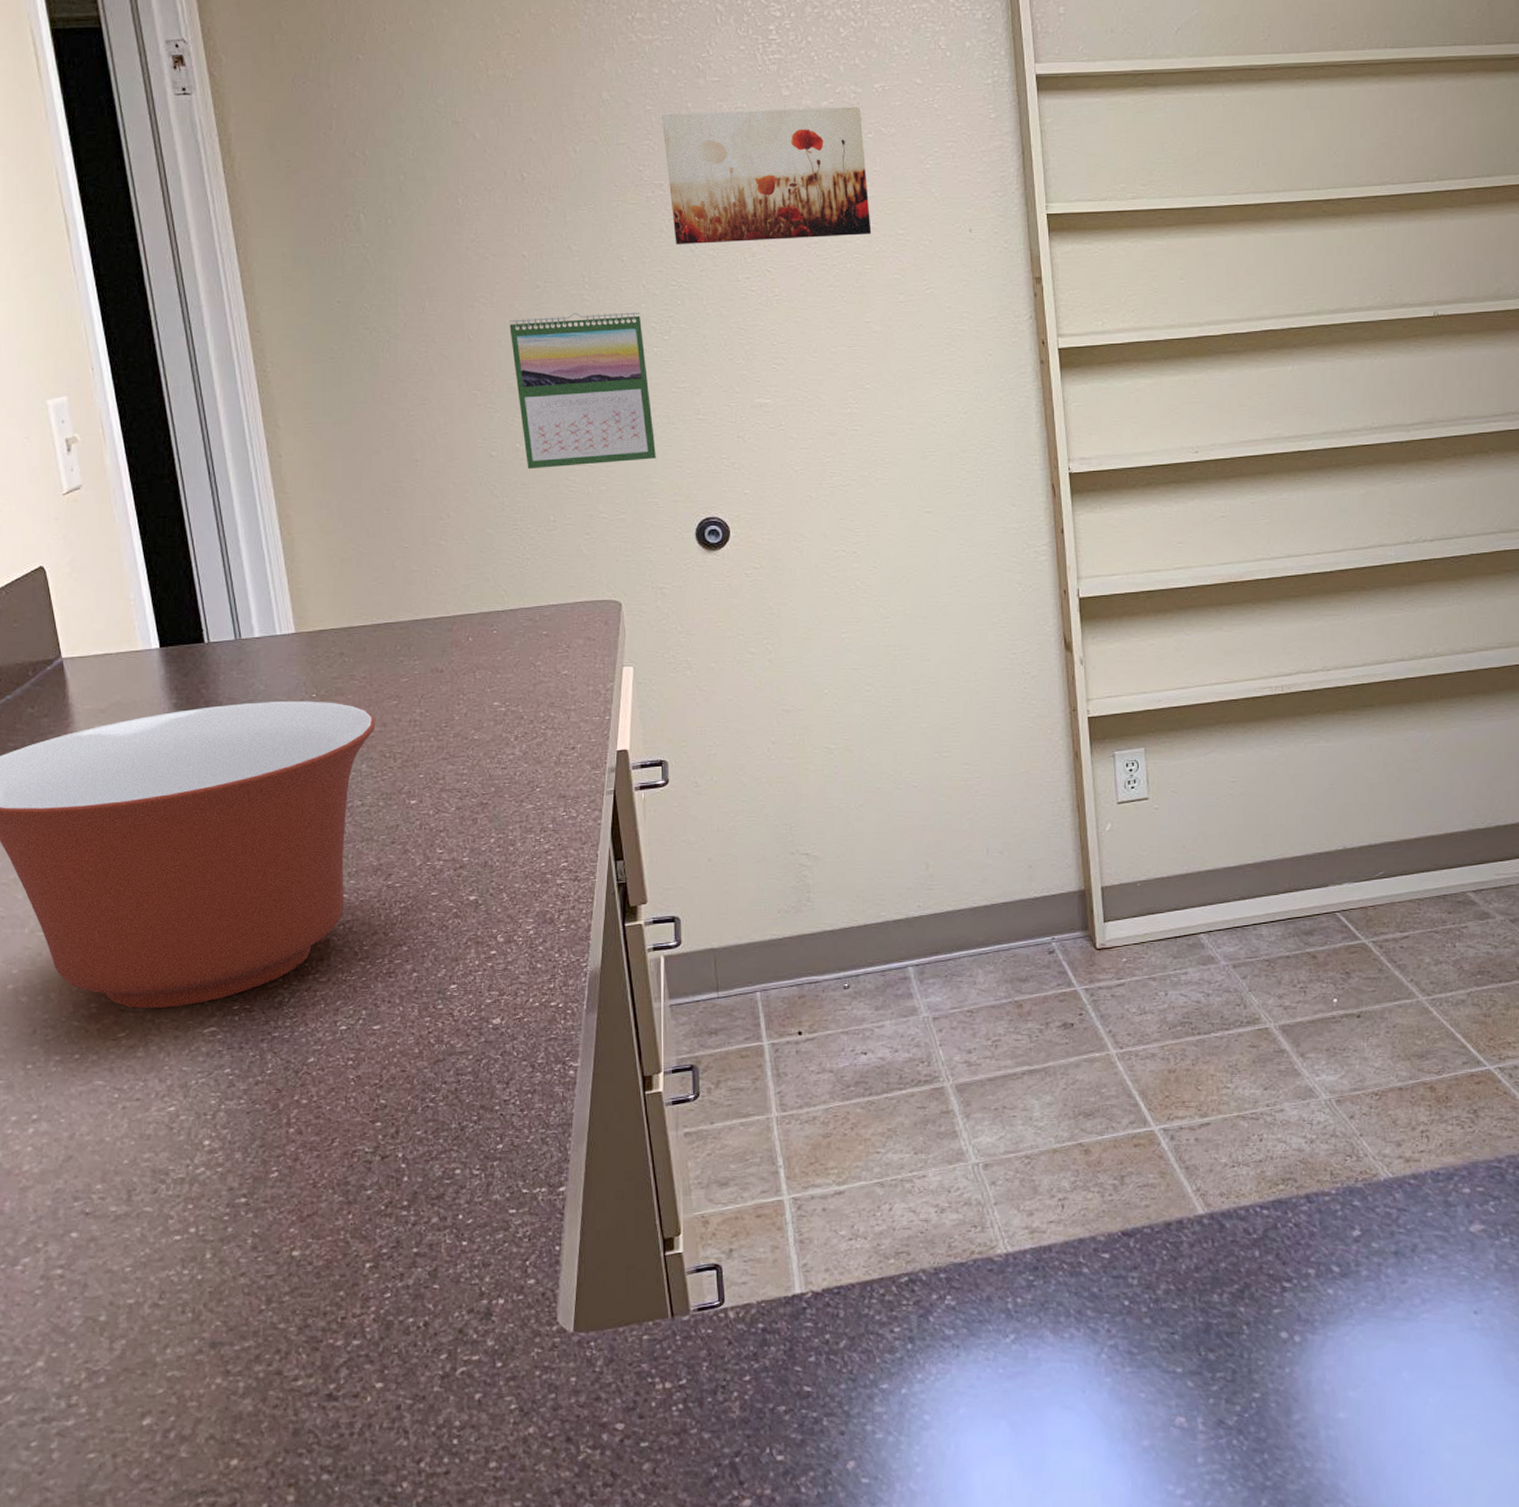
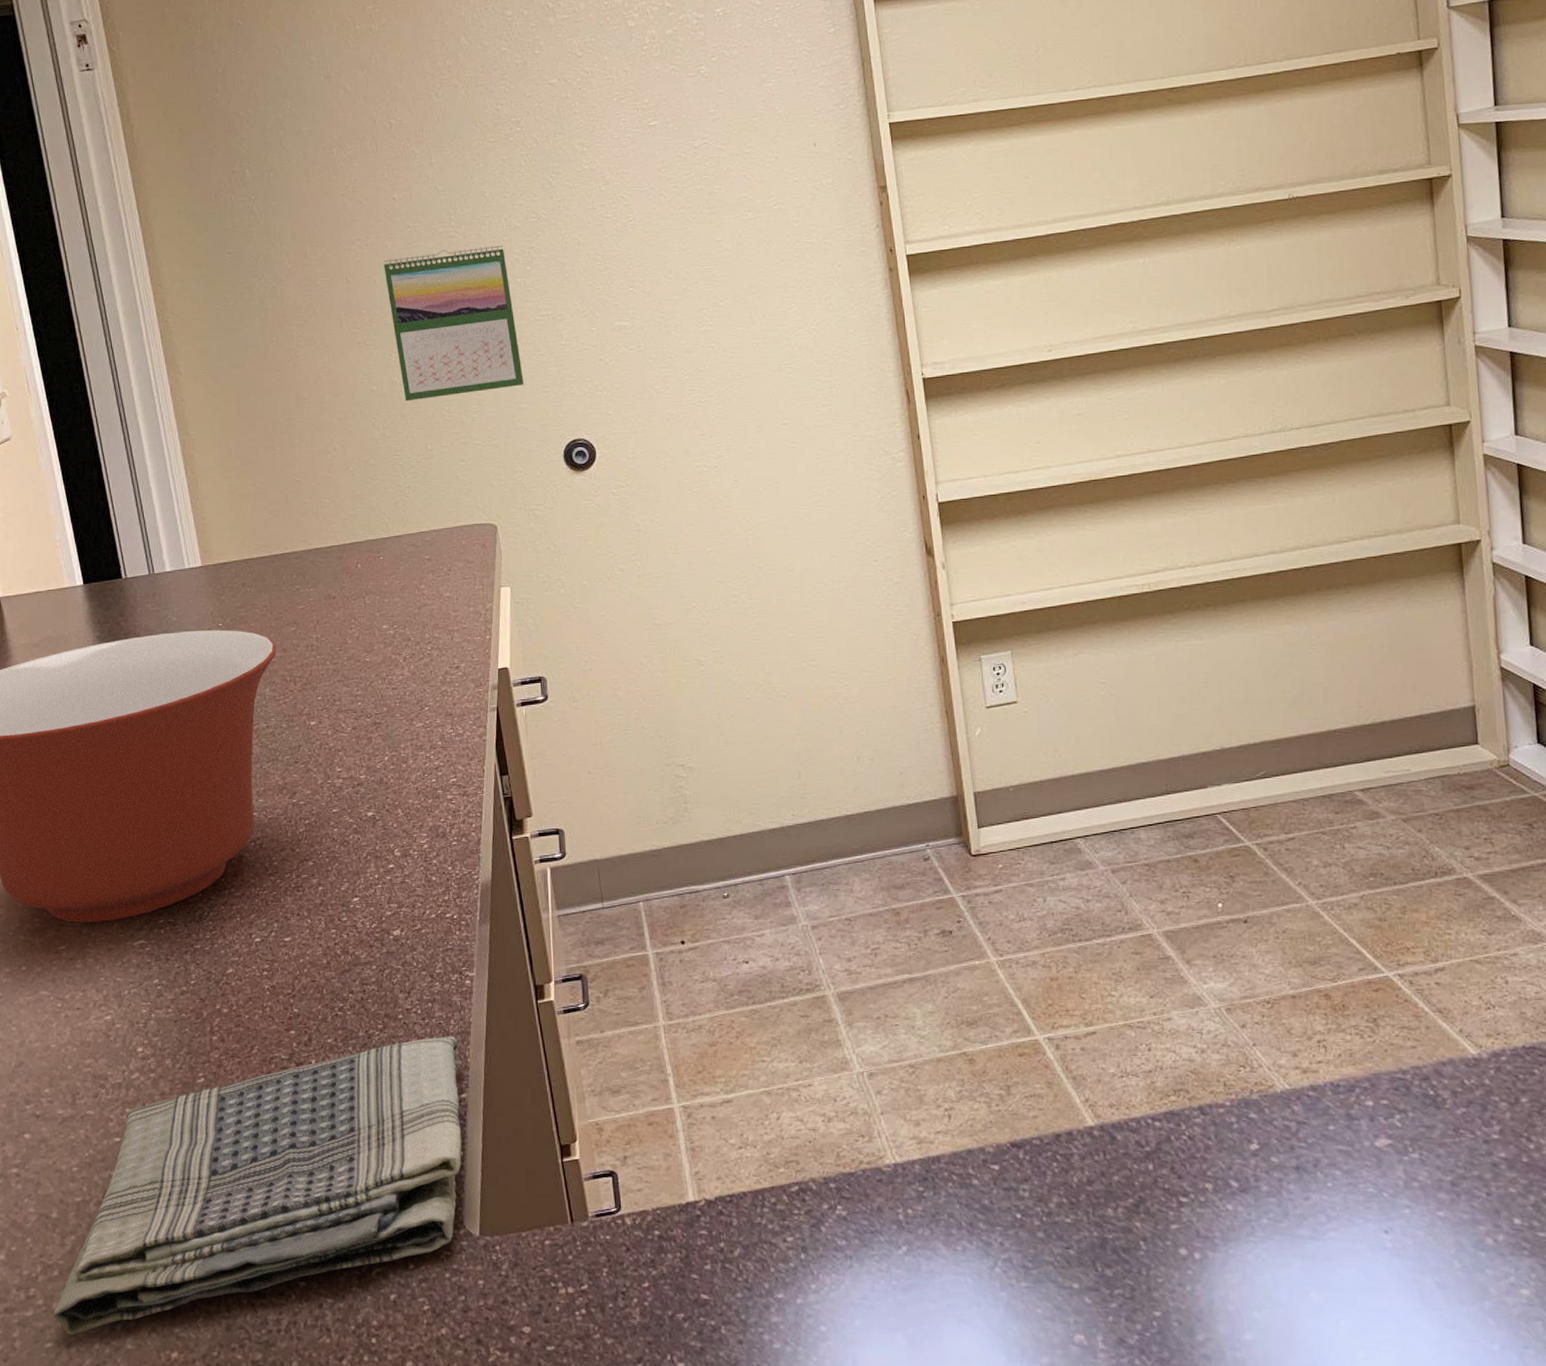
dish towel: none [98,1128,559,1444] -> present [53,1036,462,1335]
wall art: present [662,106,872,245] -> none [516,31,719,179]

